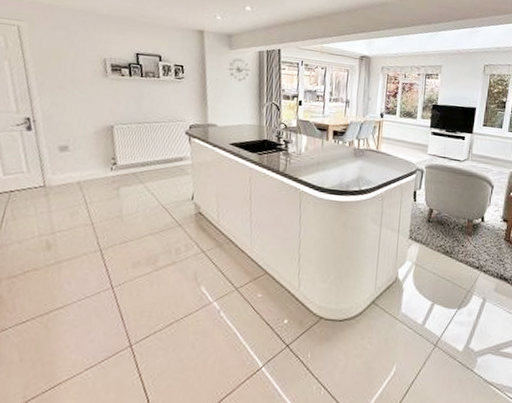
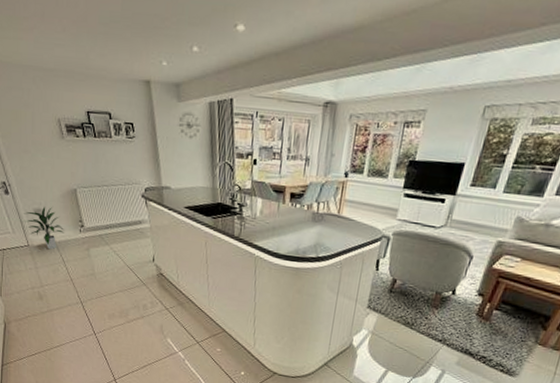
indoor plant: none [45,143,93,190] -> present [24,206,65,250]

